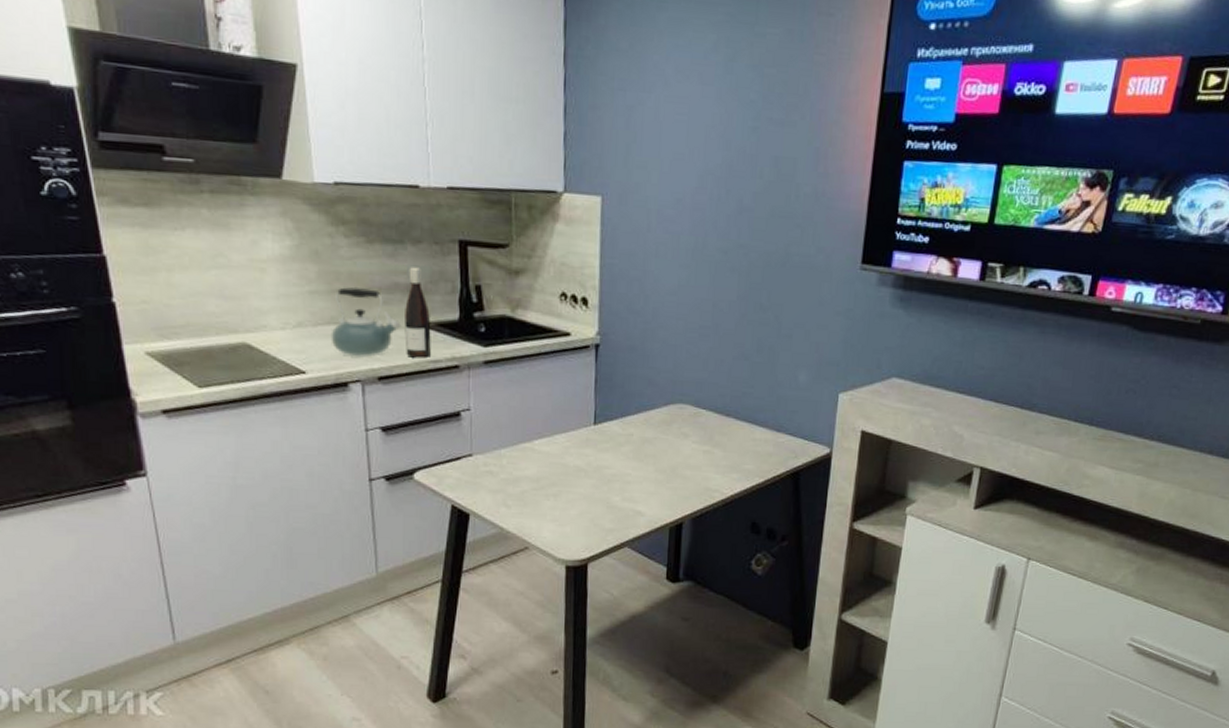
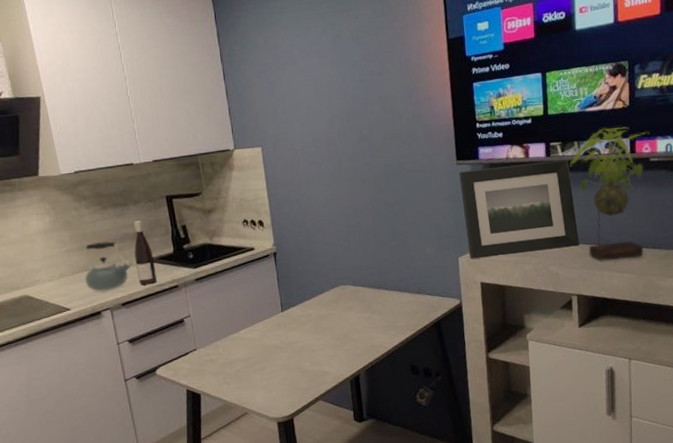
picture frame: none [853,279,1007,406] -> present [459,159,579,259]
plant: none [1007,255,1119,434] -> present [570,127,649,262]

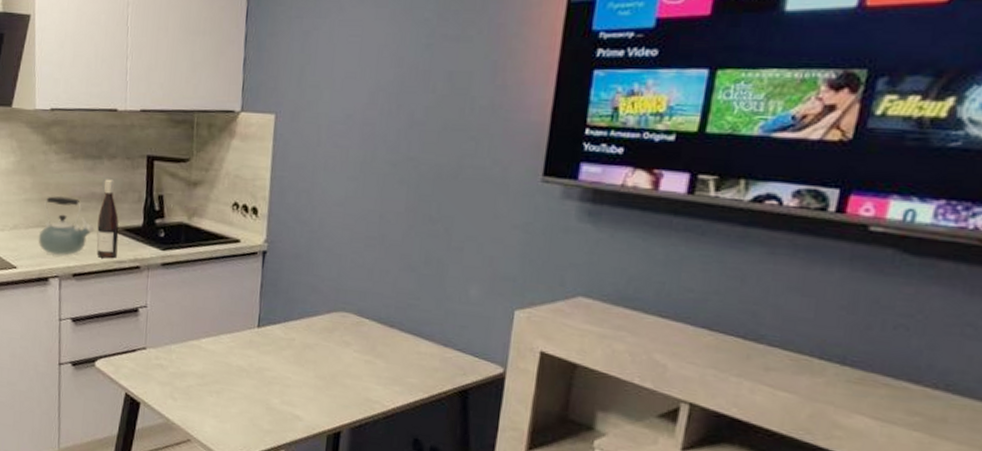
picture frame: present [459,159,579,259] -> none [532,192,723,334]
plant: present [570,127,649,262] -> none [724,166,879,374]

